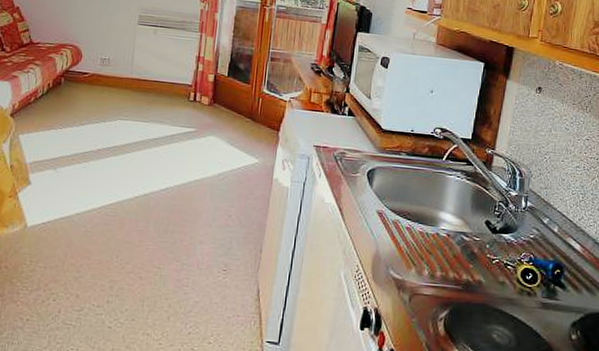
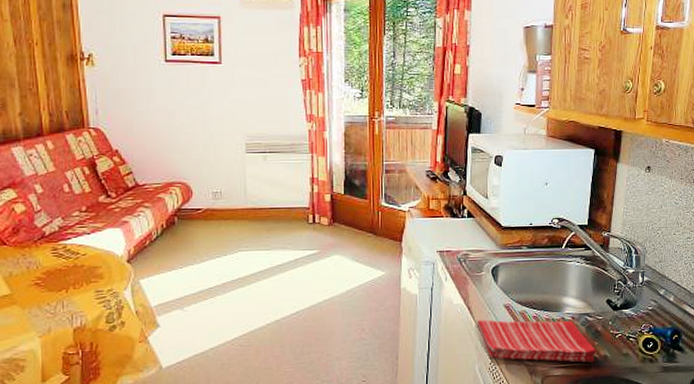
dish towel: none [347,223,471,286] -> present [477,319,597,362]

